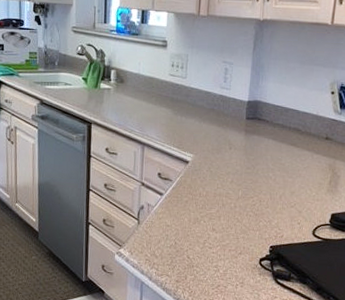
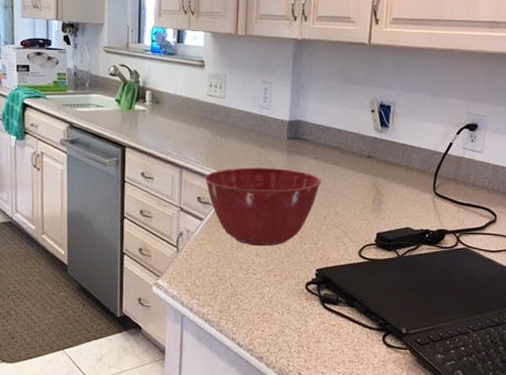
mixing bowl: none [165,146,278,223] -> present [204,167,322,247]

